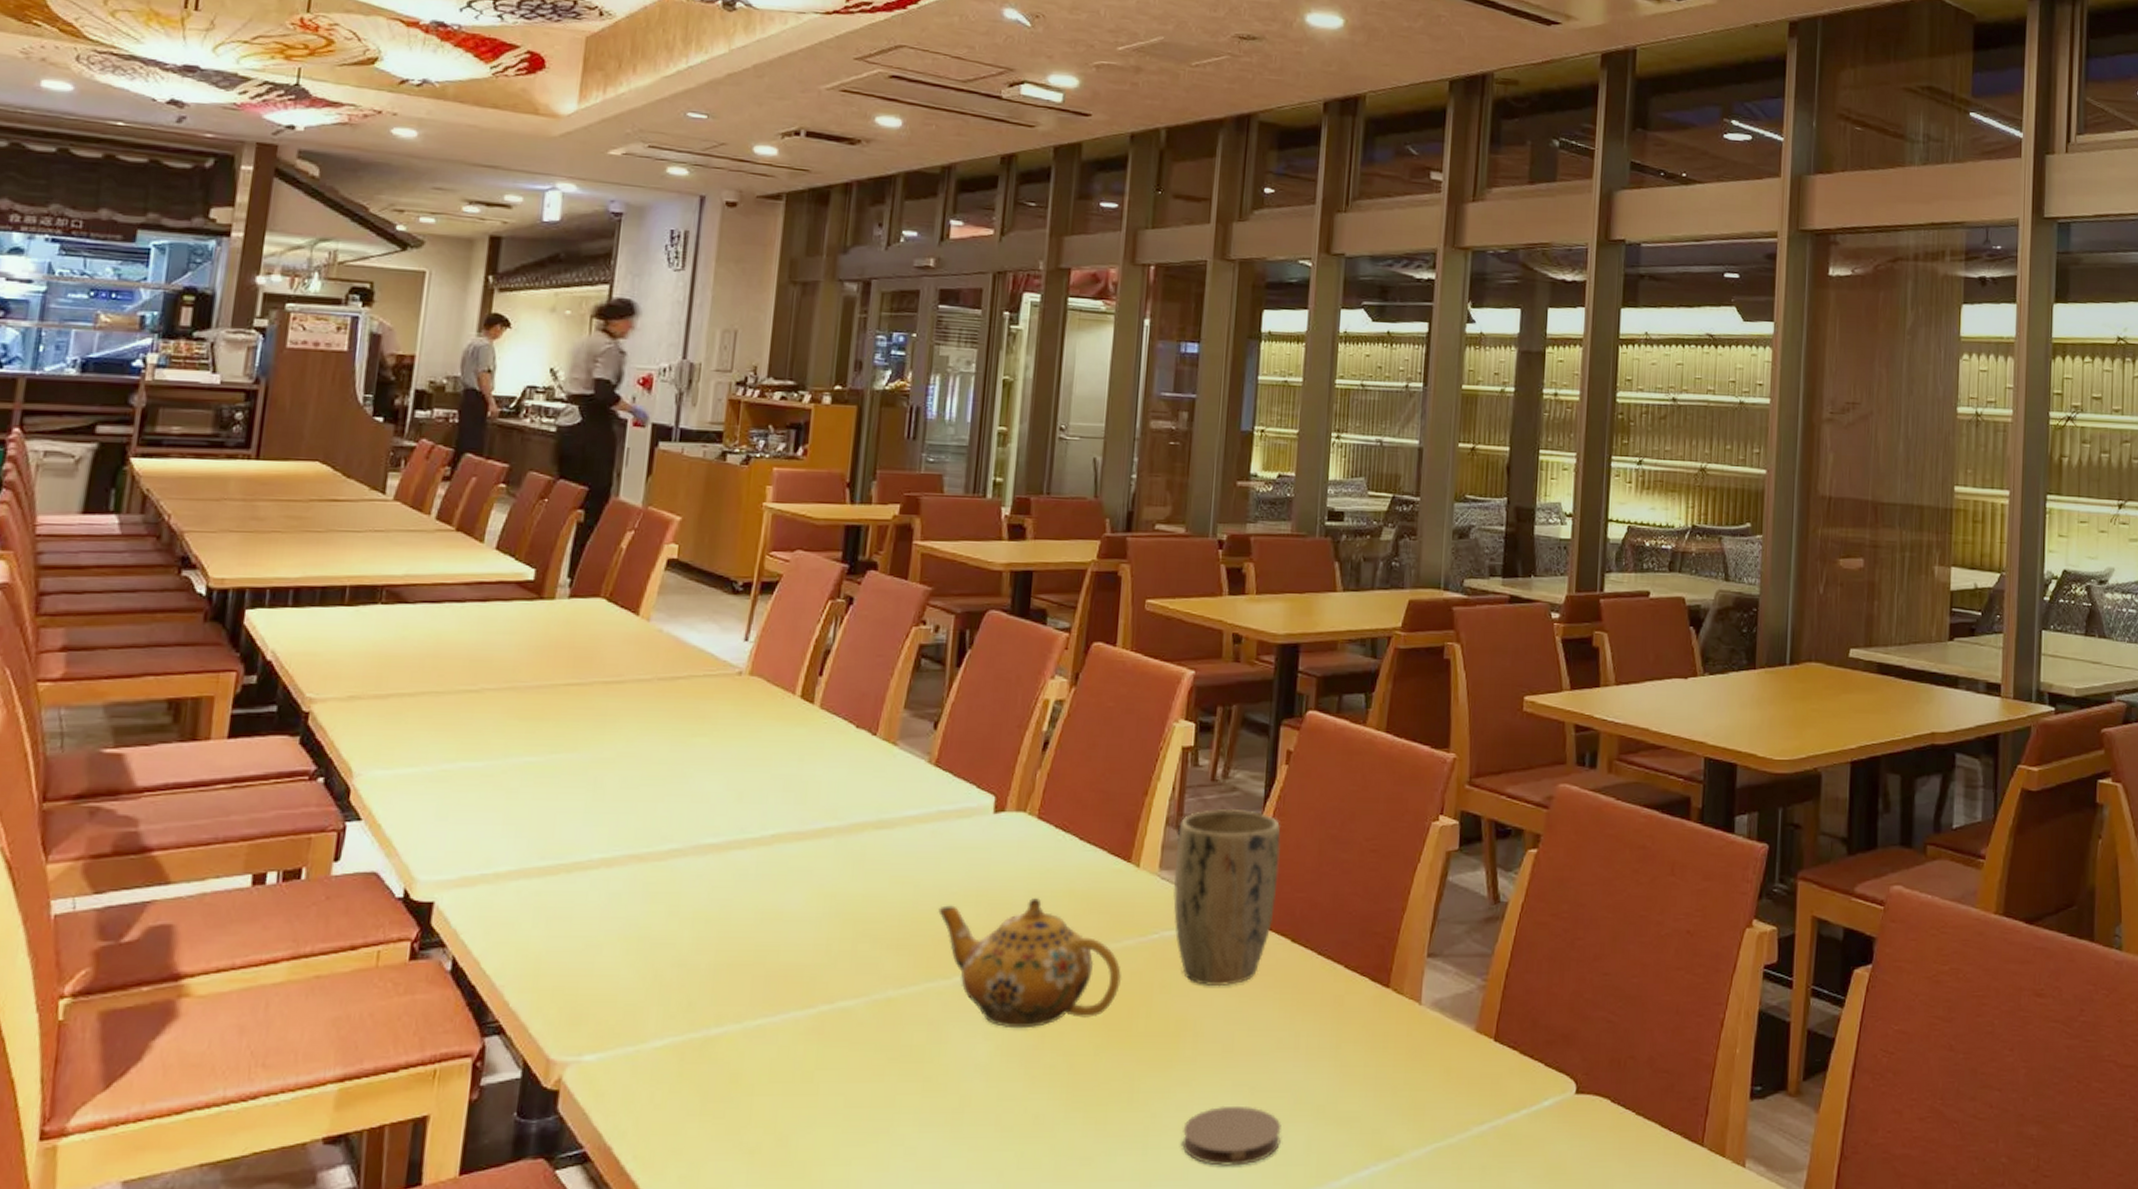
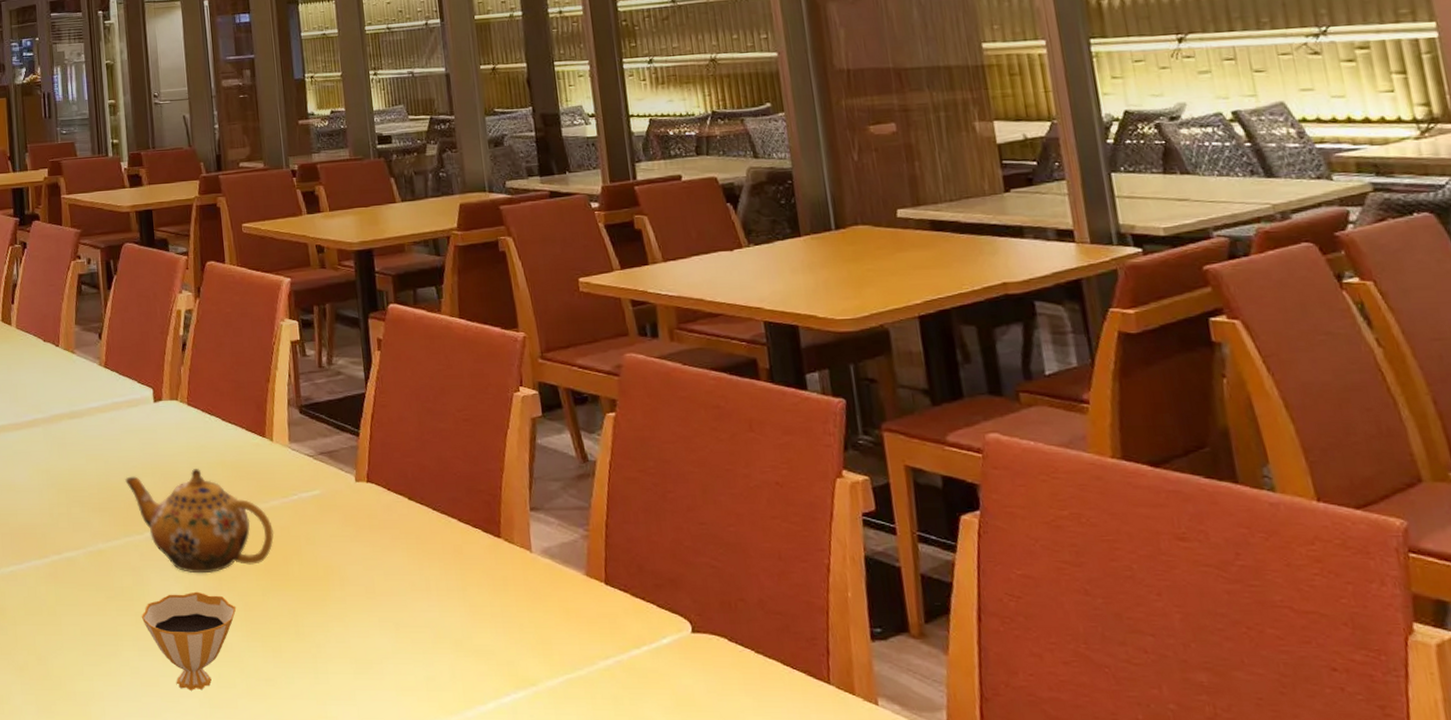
teacup: none [930,1051,1058,1174] -> present [141,591,237,690]
plant pot: present [1173,808,1281,987] -> none [298,389,390,539]
coaster: present [1182,1105,1281,1166] -> none [344,638,429,690]

